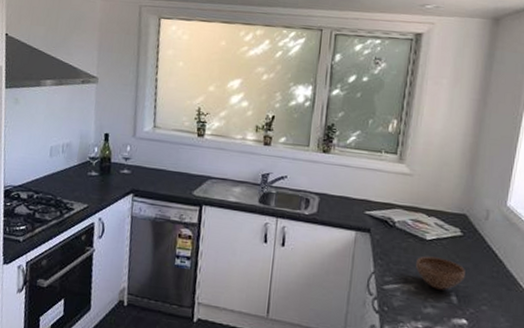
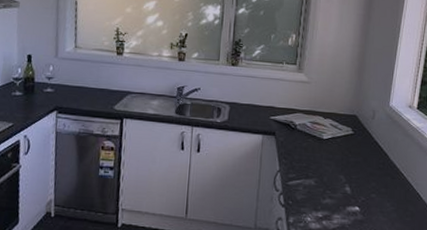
bowl: present [416,256,465,290] -> none [315,153,357,183]

